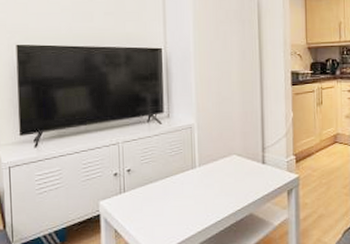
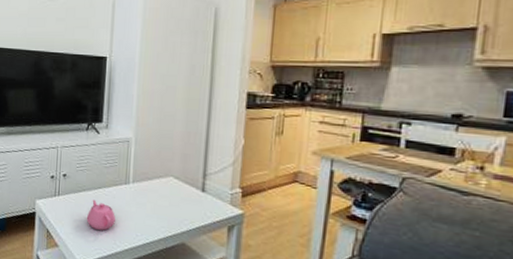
teapot: none [156,189,186,219] -> present [86,199,115,231]

